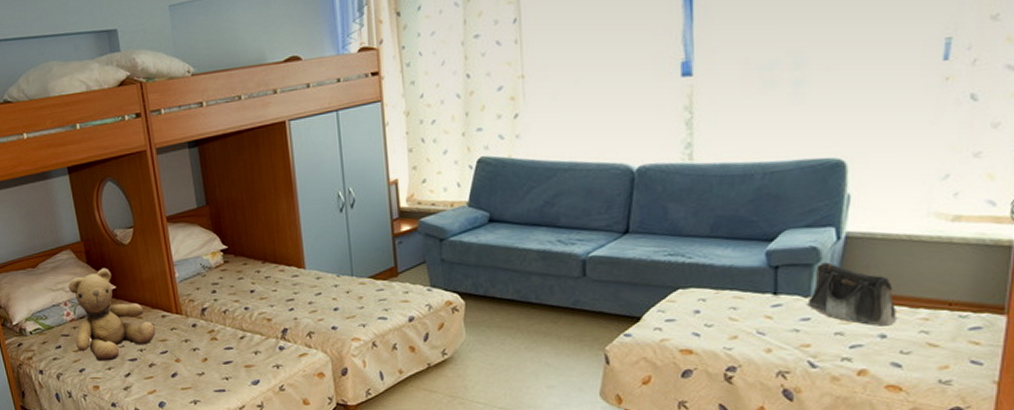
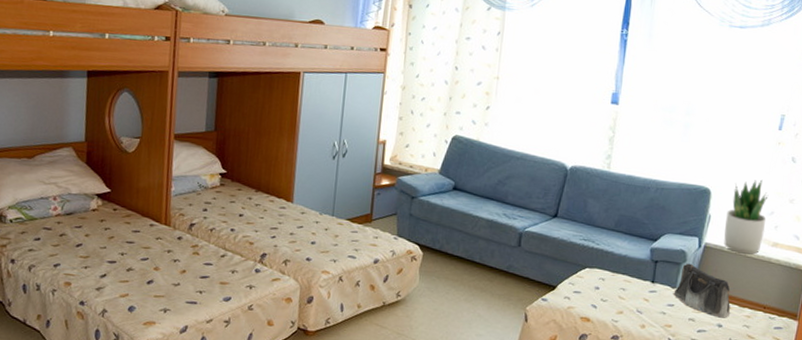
teddy bear: present [68,268,155,361] -> none [56,170,141,260]
planter: none [874,133,939,238] -> present [724,179,769,255]

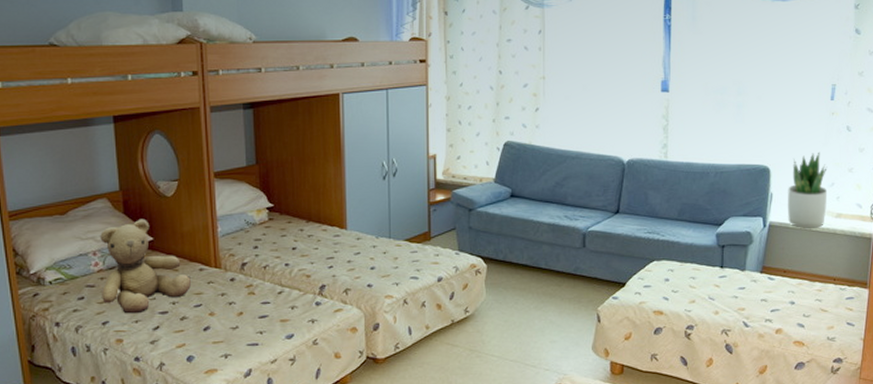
teddy bear: none [56,170,141,260] -> present [100,219,191,314]
saddlebag: present [672,263,731,318] -> none [742,244,802,295]

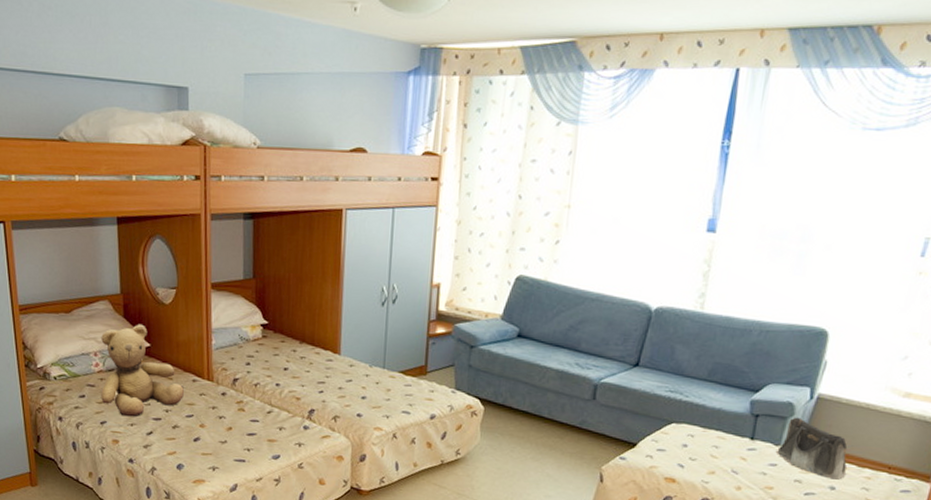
saddlebag: none [742,244,802,295] -> present [775,417,848,480]
planter: present [788,152,828,228] -> none [842,317,903,407]

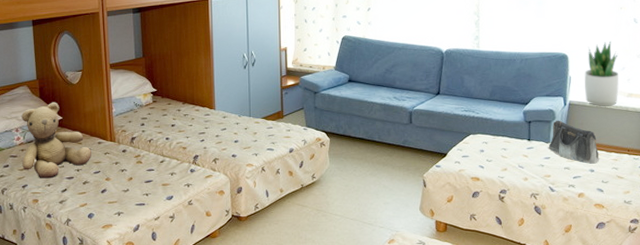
planter: none [842,317,903,407] -> present [584,41,619,106]

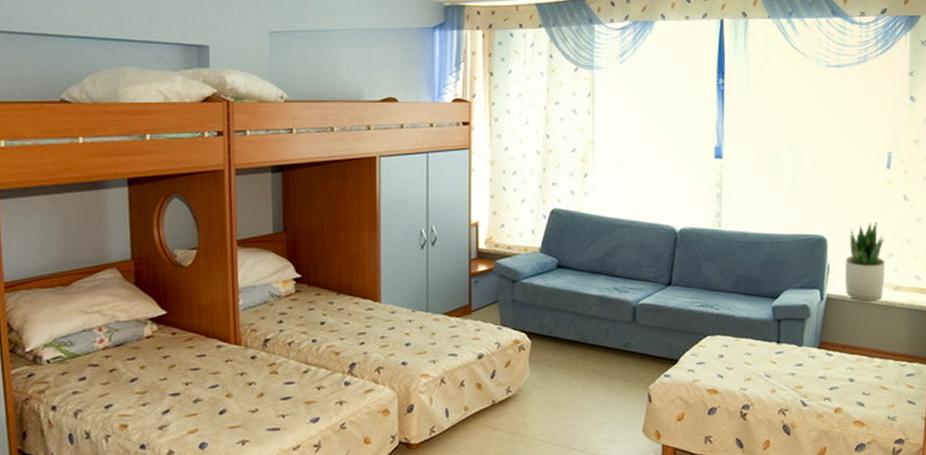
teddy bear: present [21,102,91,179] -> none [106,290,207,396]
saddlebag: present [547,120,600,164] -> none [799,318,861,372]

